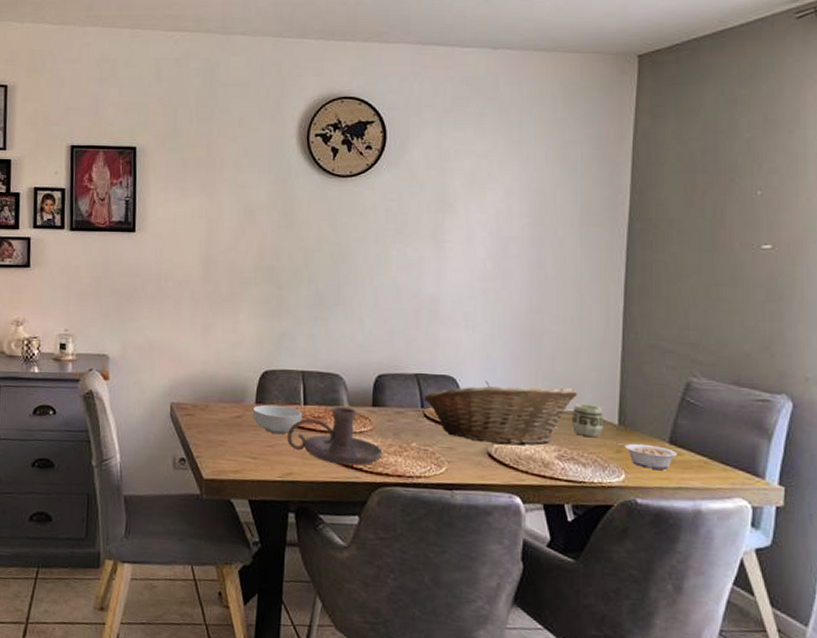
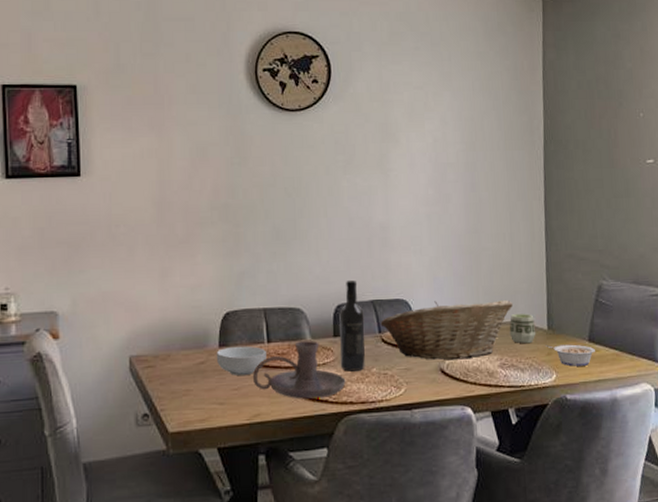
wine bottle: none [377,350,407,444] -> present [339,279,365,372]

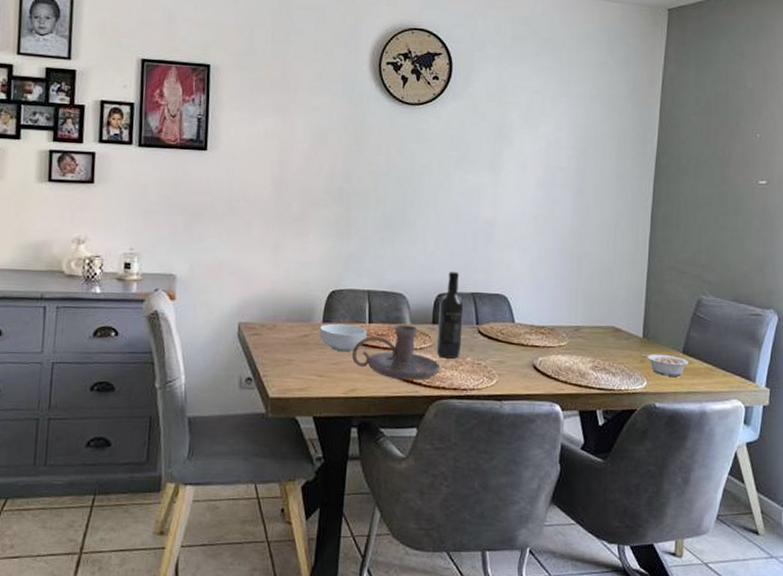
fruit basket: present [380,300,514,360] -> none [478,299,611,358]
cup: present [509,313,535,344] -> none [604,318,630,350]

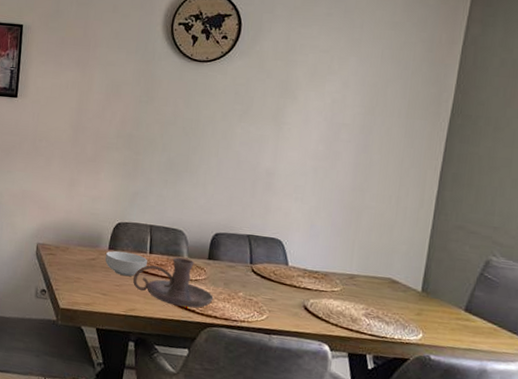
wine bottle: present [436,271,464,359] -> none [210,213,239,293]
legume: present [639,352,688,377] -> none [417,305,471,333]

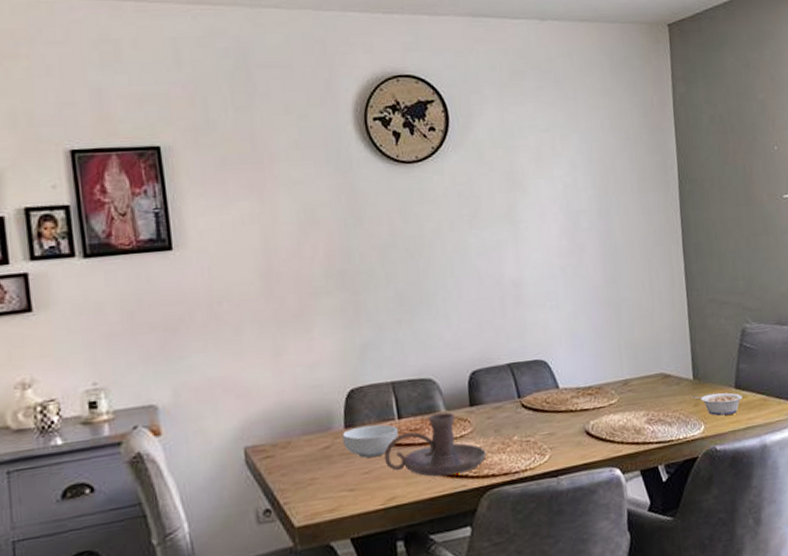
legume: none [417,305,471,333] -> present [692,392,742,416]

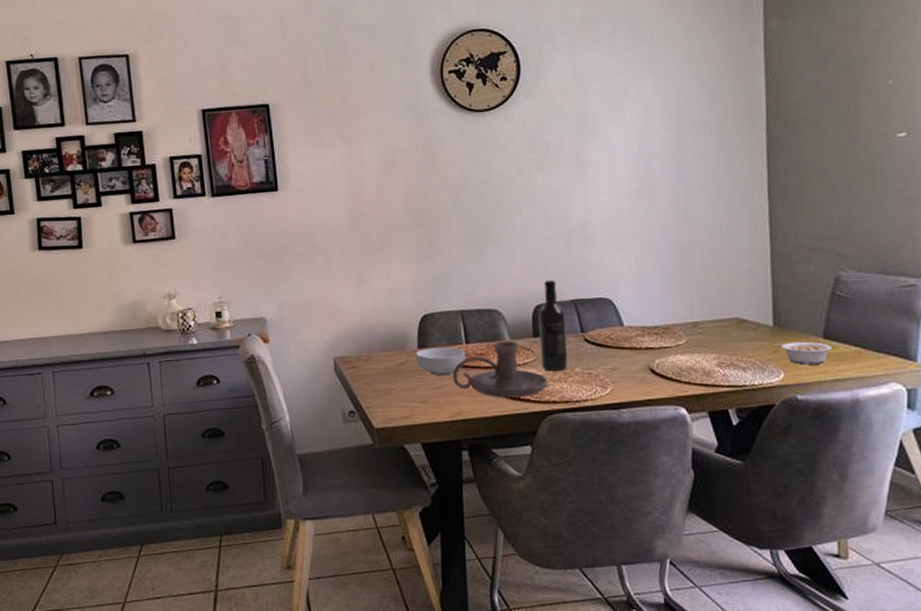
wine bottle: none [474,343,506,442] -> present [538,279,568,371]

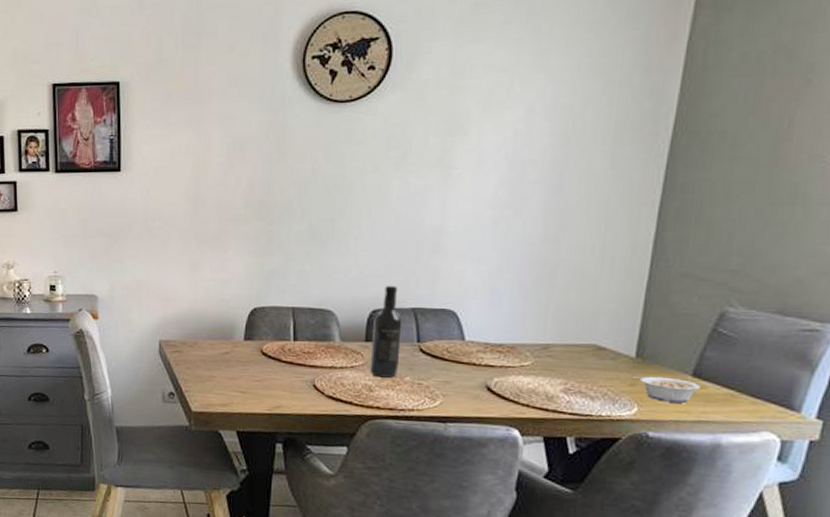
cereal bowl: present [415,347,465,376] -> none [240,341,292,370]
candle holder: present [453,341,548,398] -> none [276,342,375,400]

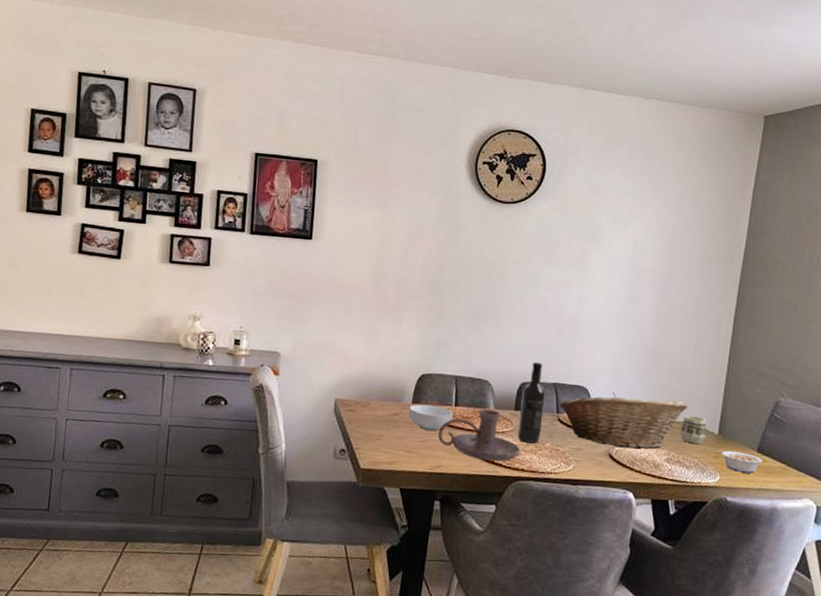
cereal bowl: none [240,341,292,370] -> present [408,404,453,432]
candle holder: none [276,342,375,400] -> present [438,409,521,462]
fruit basket: none [420,314,593,380] -> present [559,392,688,450]
cup: none [581,335,619,371] -> present [680,415,707,445]

